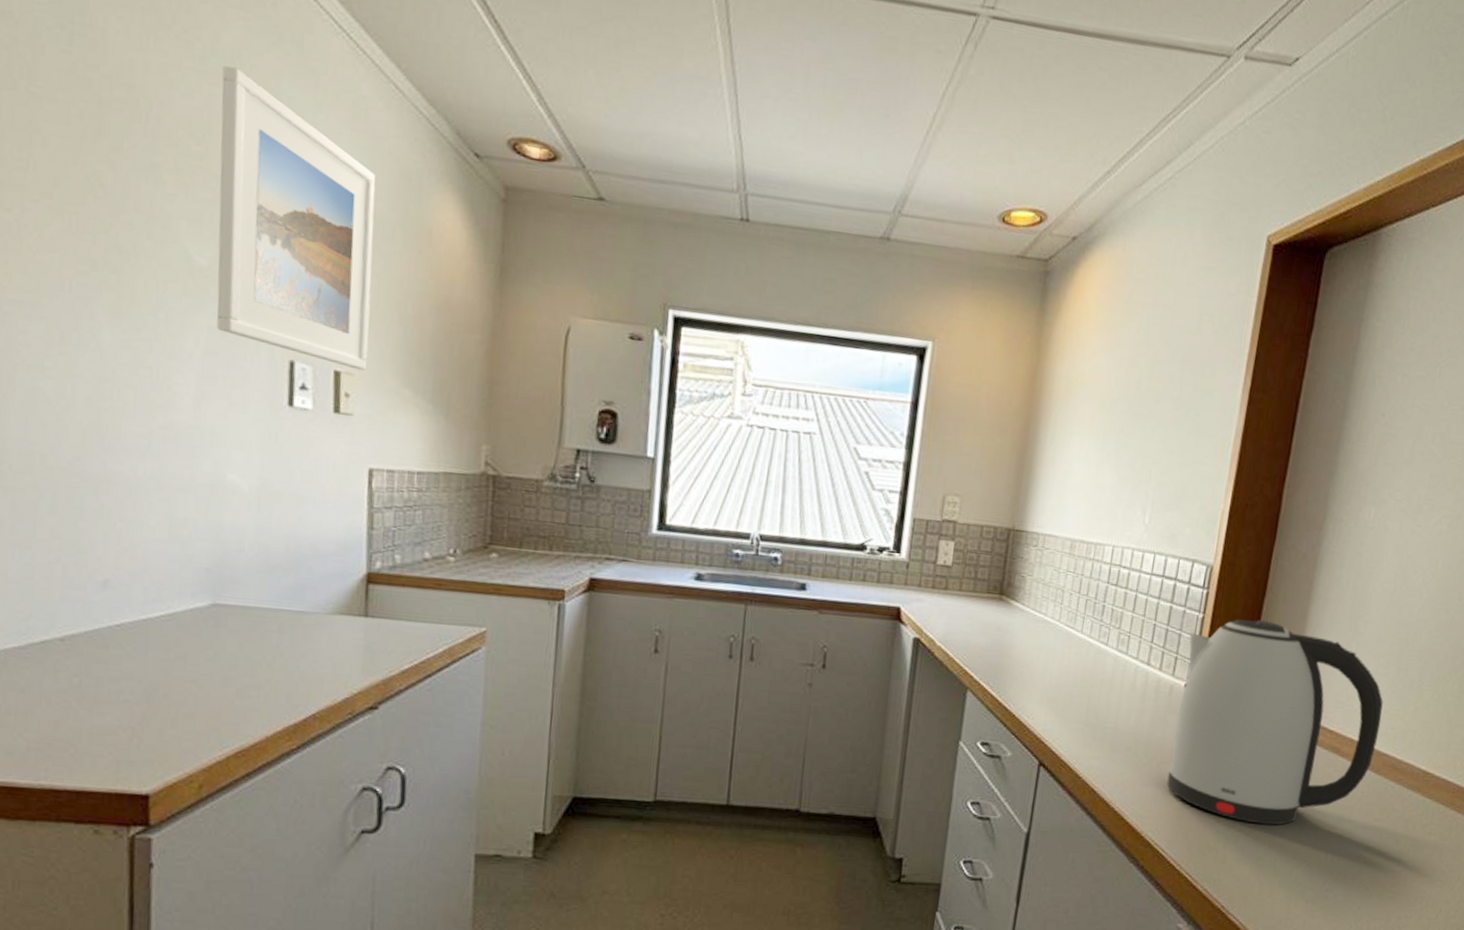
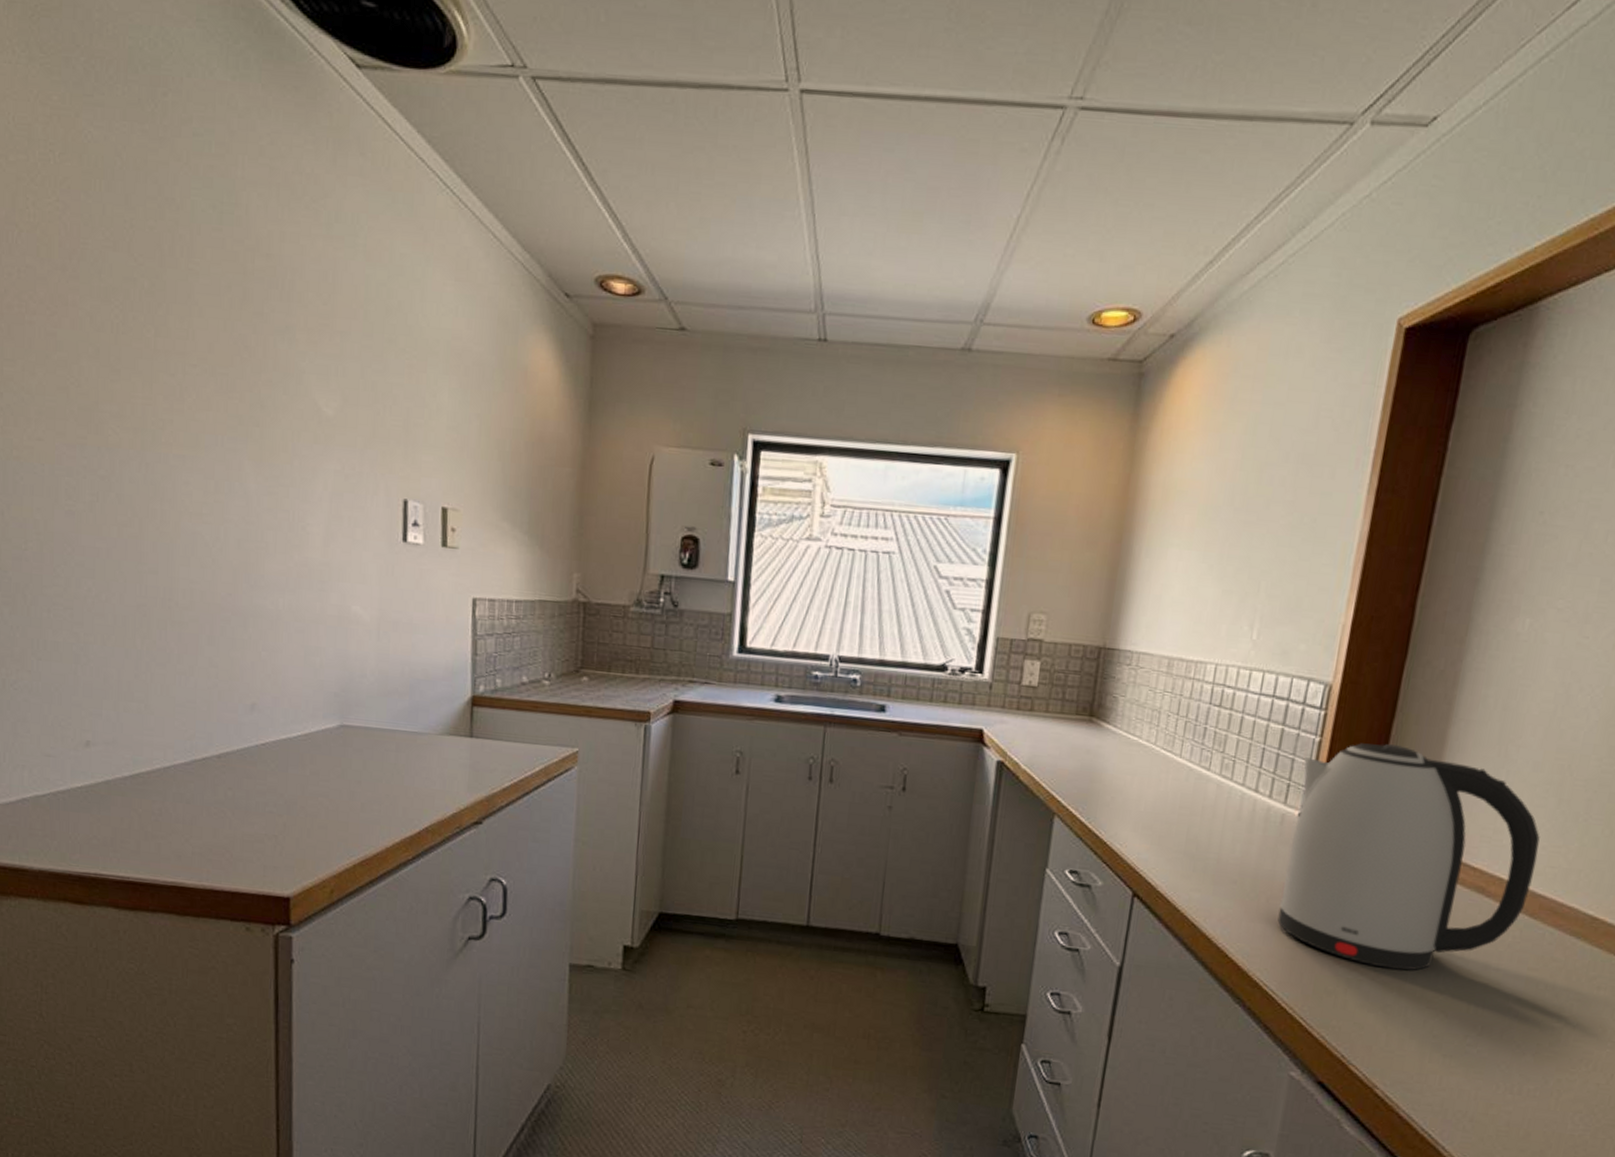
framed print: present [217,66,376,371] -> none [342,230,477,506]

